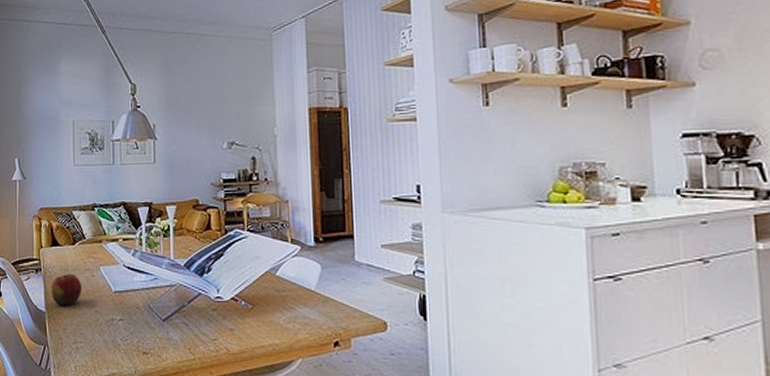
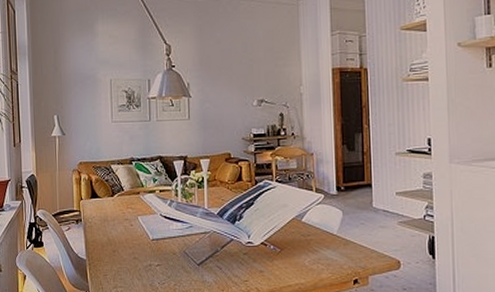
apple: present [51,273,83,306] -> none [91,223,122,254]

